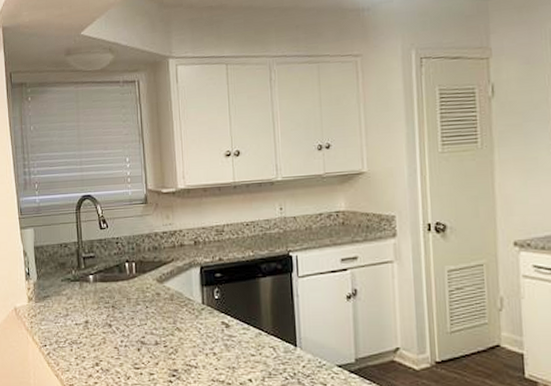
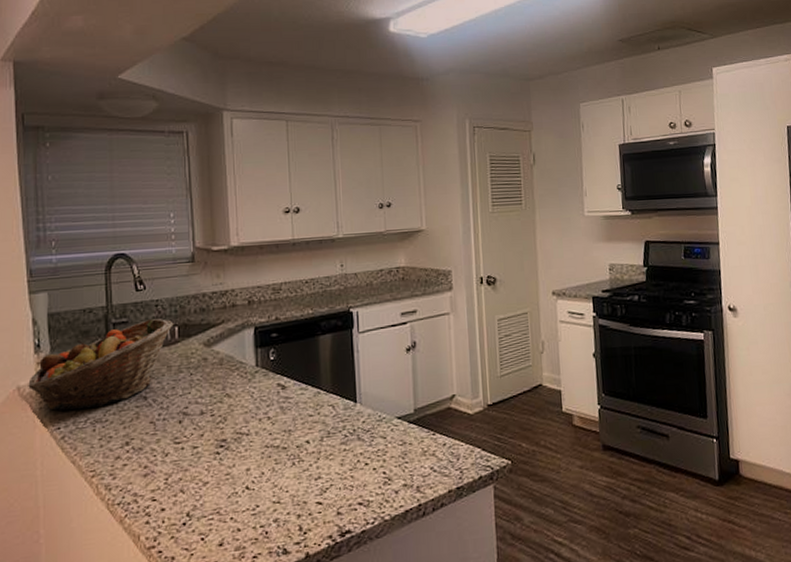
fruit basket: none [22,254,131,331] -> present [28,318,174,411]

